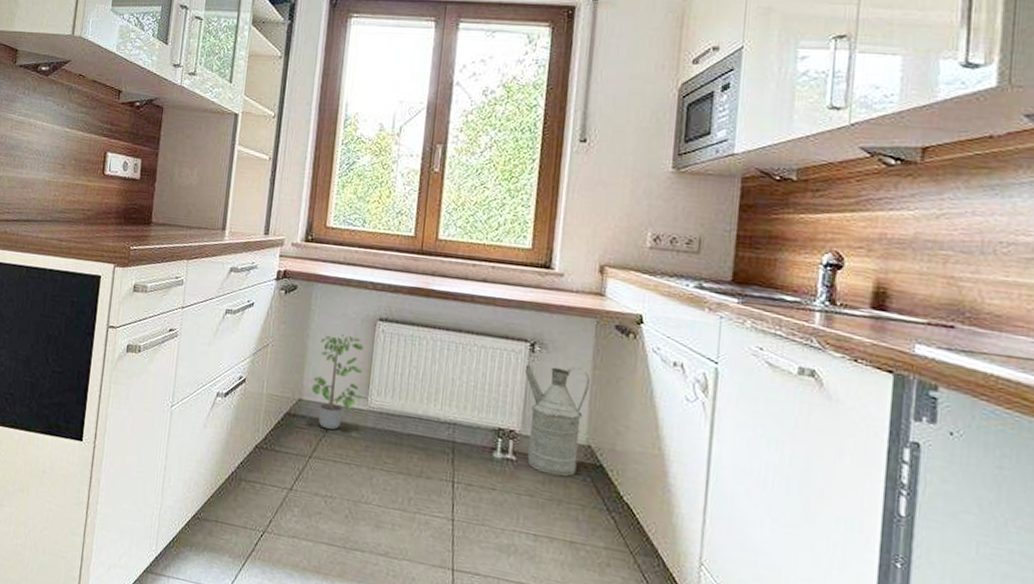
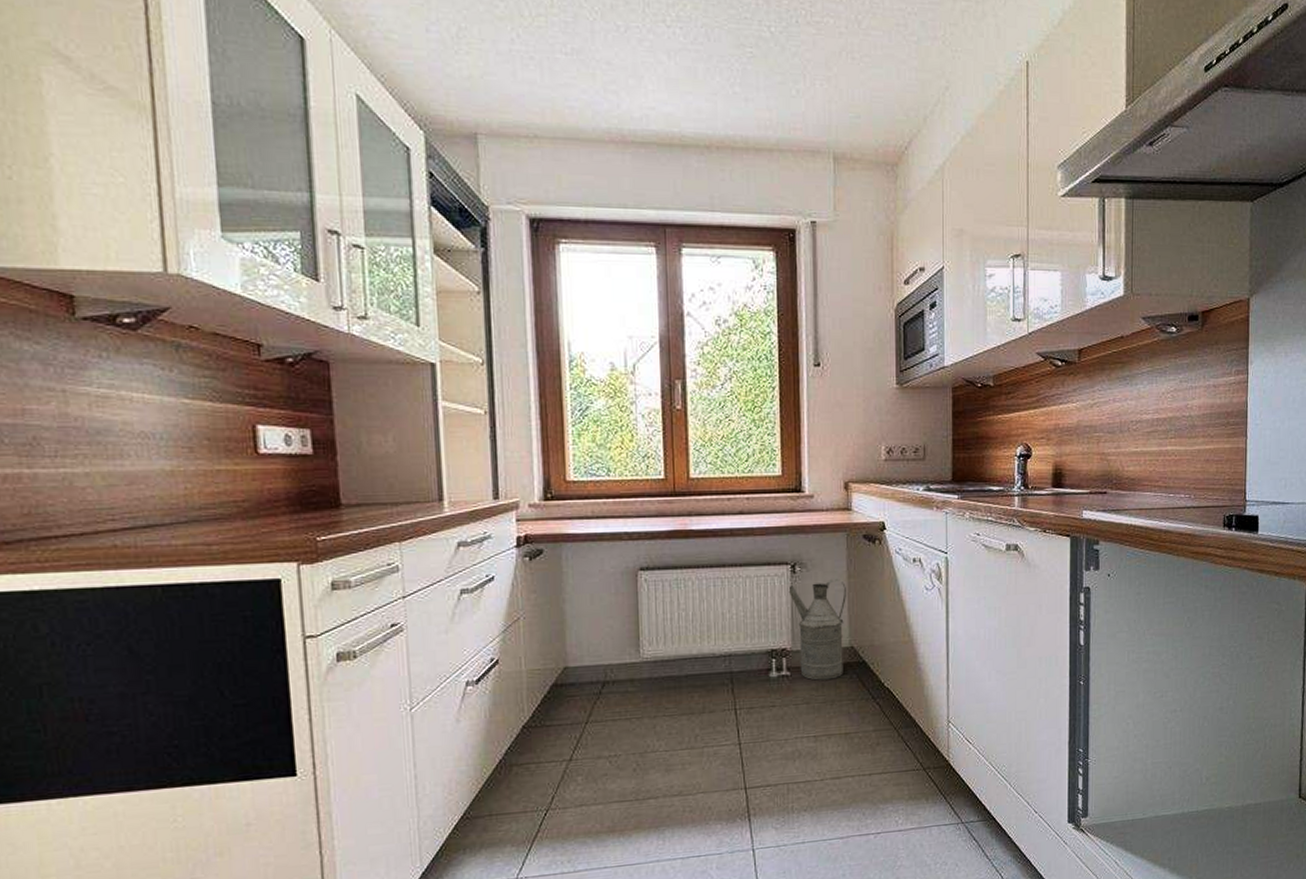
potted plant: present [312,334,367,430] -> none [577,591,639,691]

